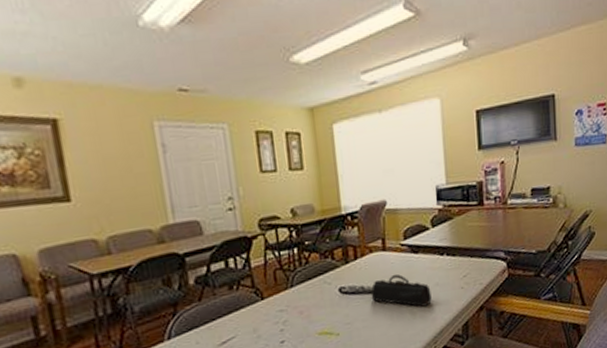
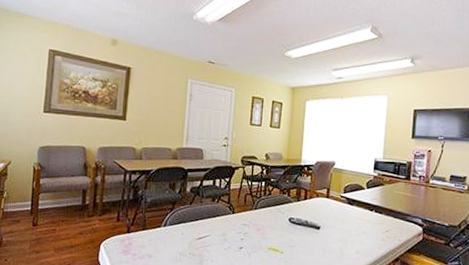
pencil case: present [371,274,432,307] -> none [312,217,359,247]

